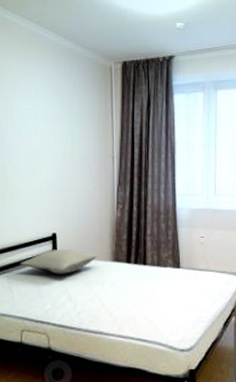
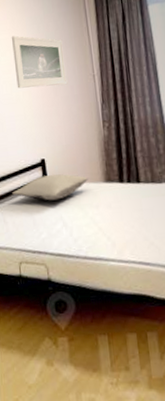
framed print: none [34,107,87,163] -> present [12,35,68,88]

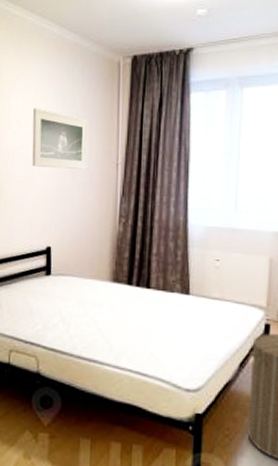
pillow: present [12,174,89,201] -> none [12,264,95,293]

